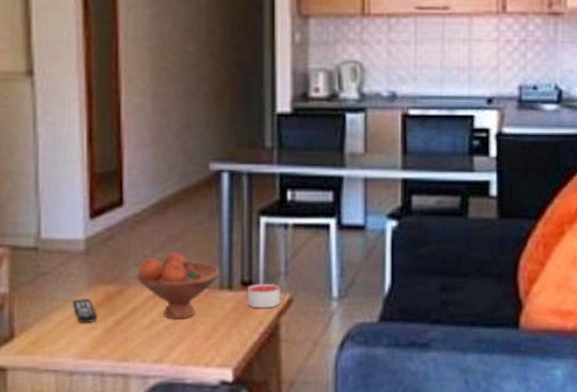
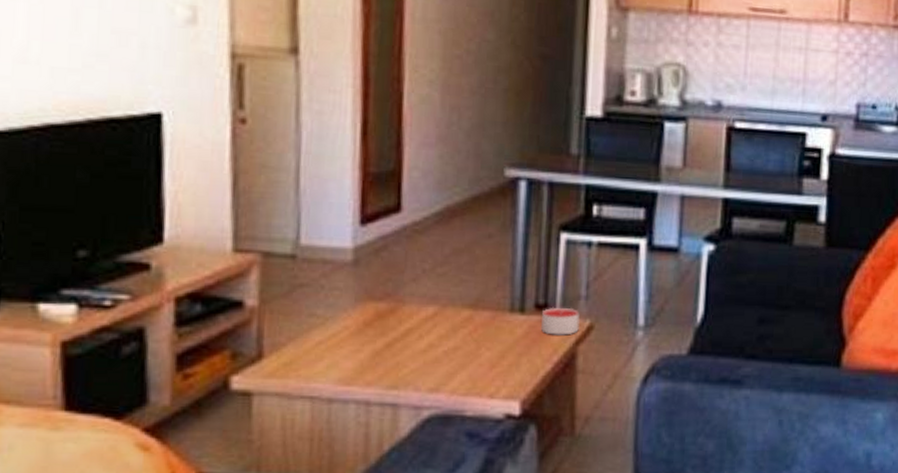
remote control: present [72,299,98,323] -> none [335,316,365,344]
fruit bowl: present [136,252,221,320] -> none [412,268,512,344]

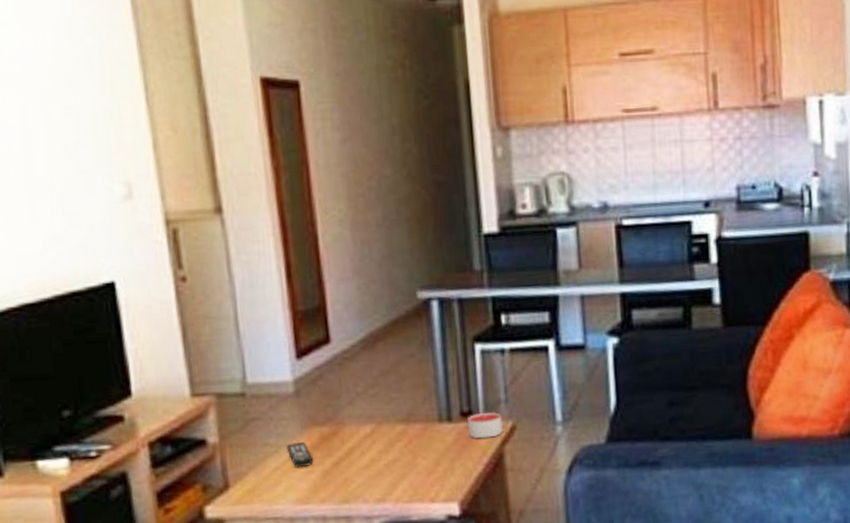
remote control: none [335,316,365,344] -> present [286,442,314,467]

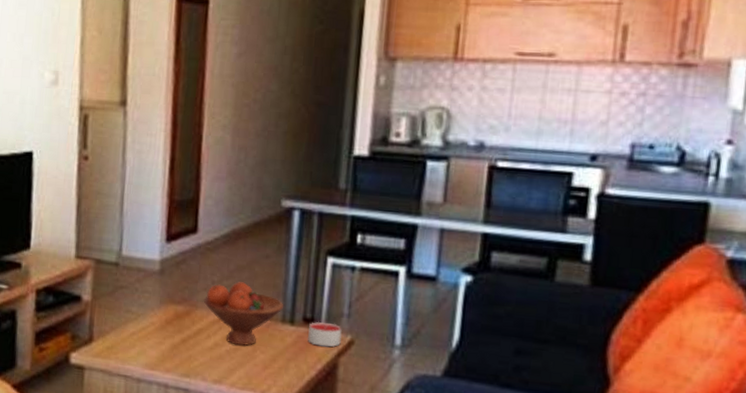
remote control: present [286,442,314,467] -> none [145,314,166,337]
fruit bowl: none [350,387,439,457] -> present [203,282,284,346]

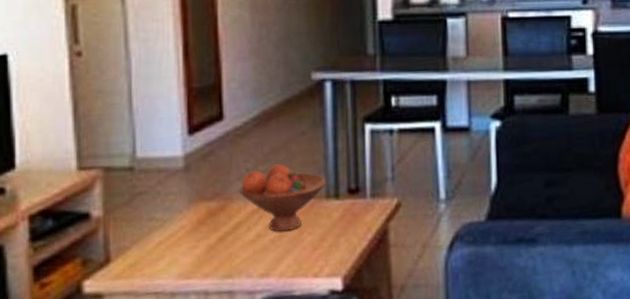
candle: present [307,321,342,347] -> none [354,189,388,216]

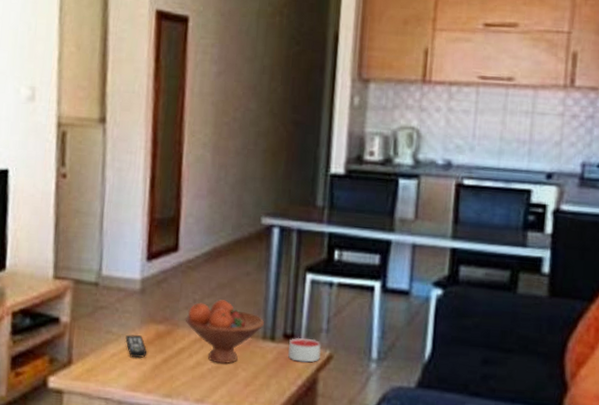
remote control: none [172,217,199,242] -> present [125,334,147,358]
candle: none [354,189,388,216] -> present [287,337,321,363]

